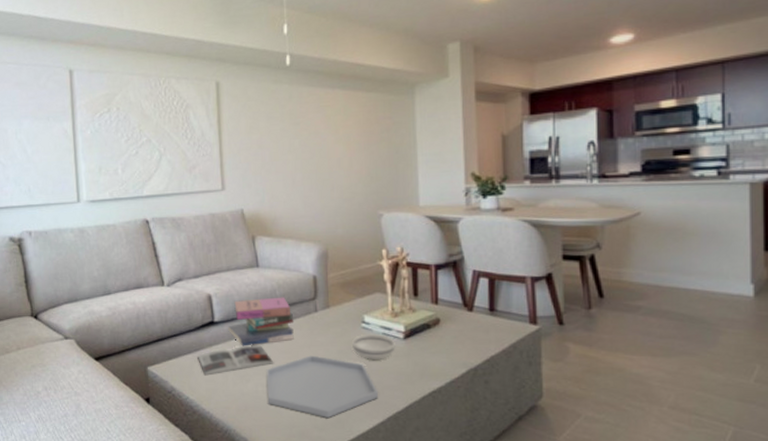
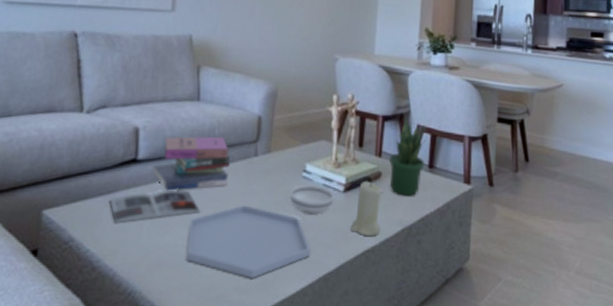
candle: none [415,327,445,379] -> present [350,181,382,237]
planter: none [447,263,485,339] -> present [389,117,425,196]

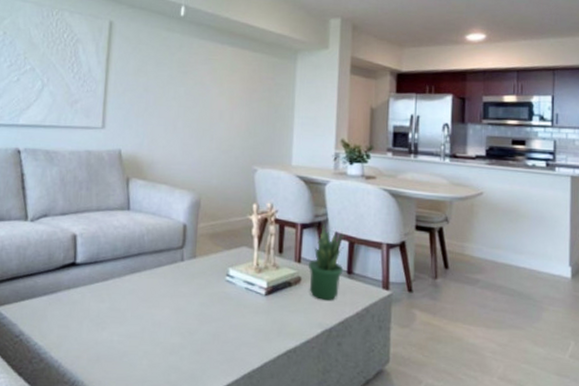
magazine: present [109,189,201,224] -> none [53,291,134,321]
books: present [152,136,231,191] -> none [90,242,159,292]
tray: present [186,205,310,280] -> none [122,306,235,374]
bowl: present [290,184,335,214] -> none [215,287,257,316]
candle: present [350,181,382,237] -> none [273,285,302,338]

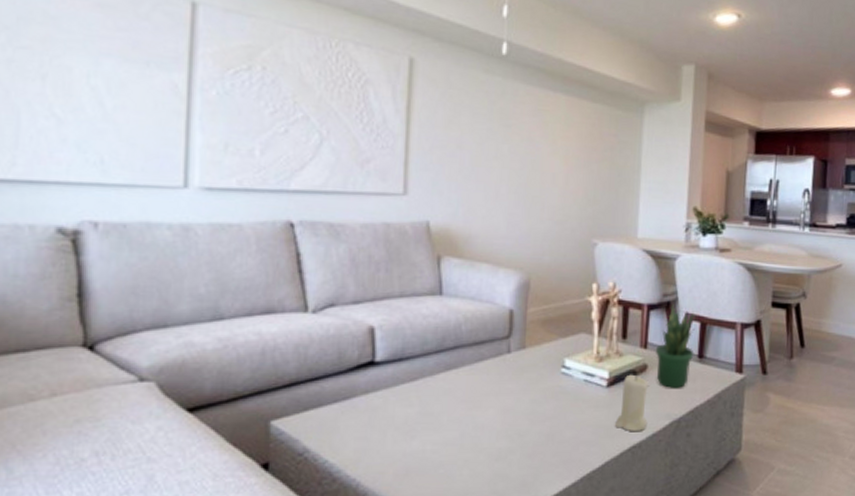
candle: none [273,285,302,338] -> present [615,374,649,432]

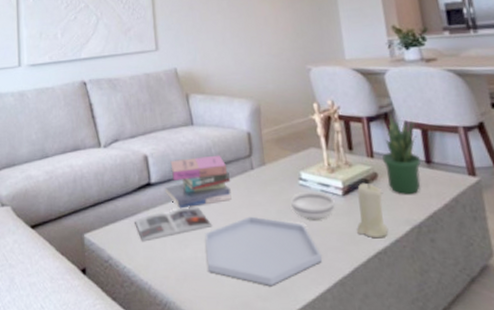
magazine: none [346,392,450,432] -> present [134,207,213,242]
books: none [393,333,481,394] -> present [165,155,232,209]
tray: none [437,405,572,482] -> present [204,216,322,287]
bowl: none [548,380,597,412] -> present [290,191,335,220]

